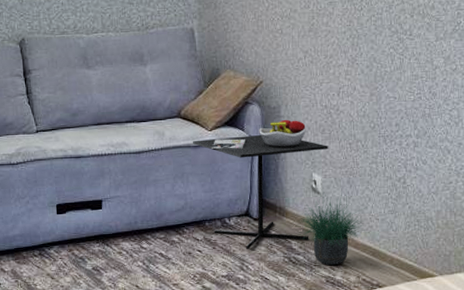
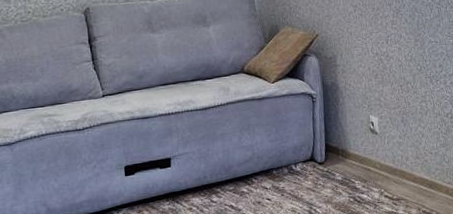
kitchen table: present [193,119,329,249] -> none [257,67,382,193]
potted plant: present [295,191,367,266] -> none [357,130,421,201]

